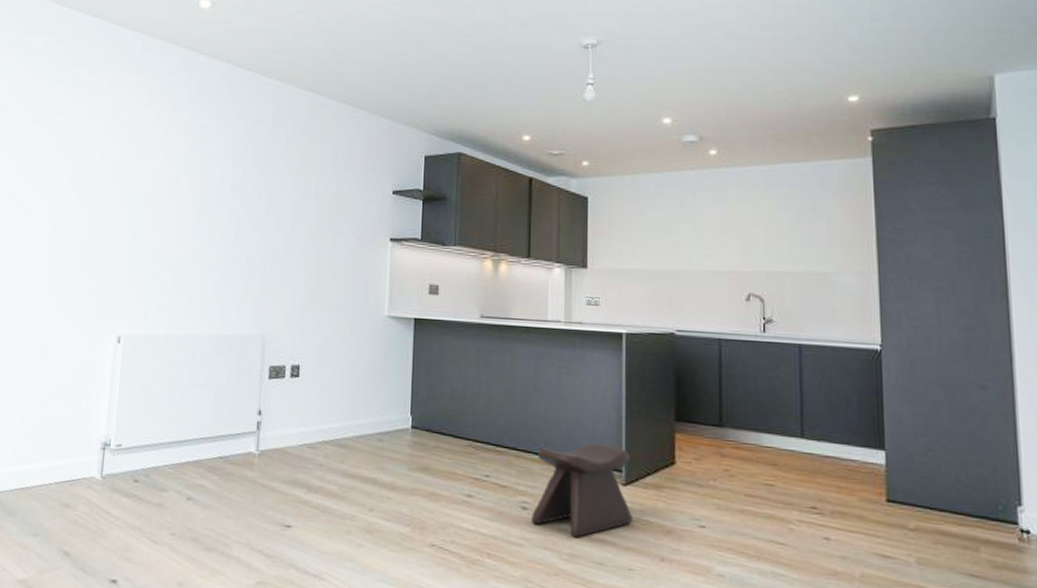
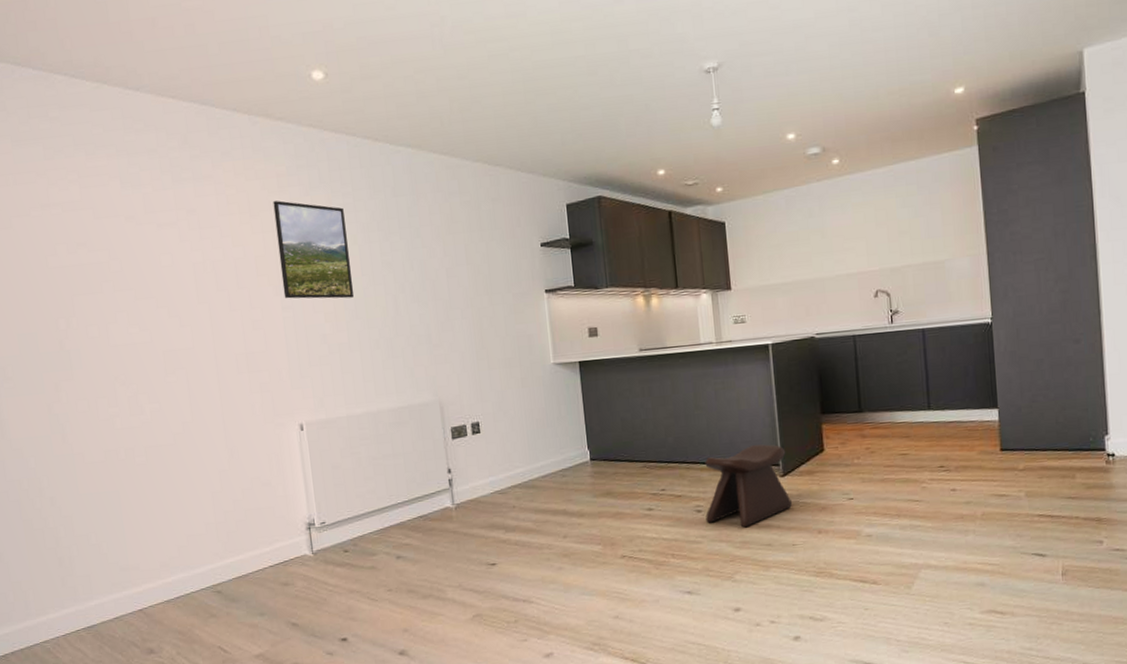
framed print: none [130,113,204,216] -> present [273,200,355,299]

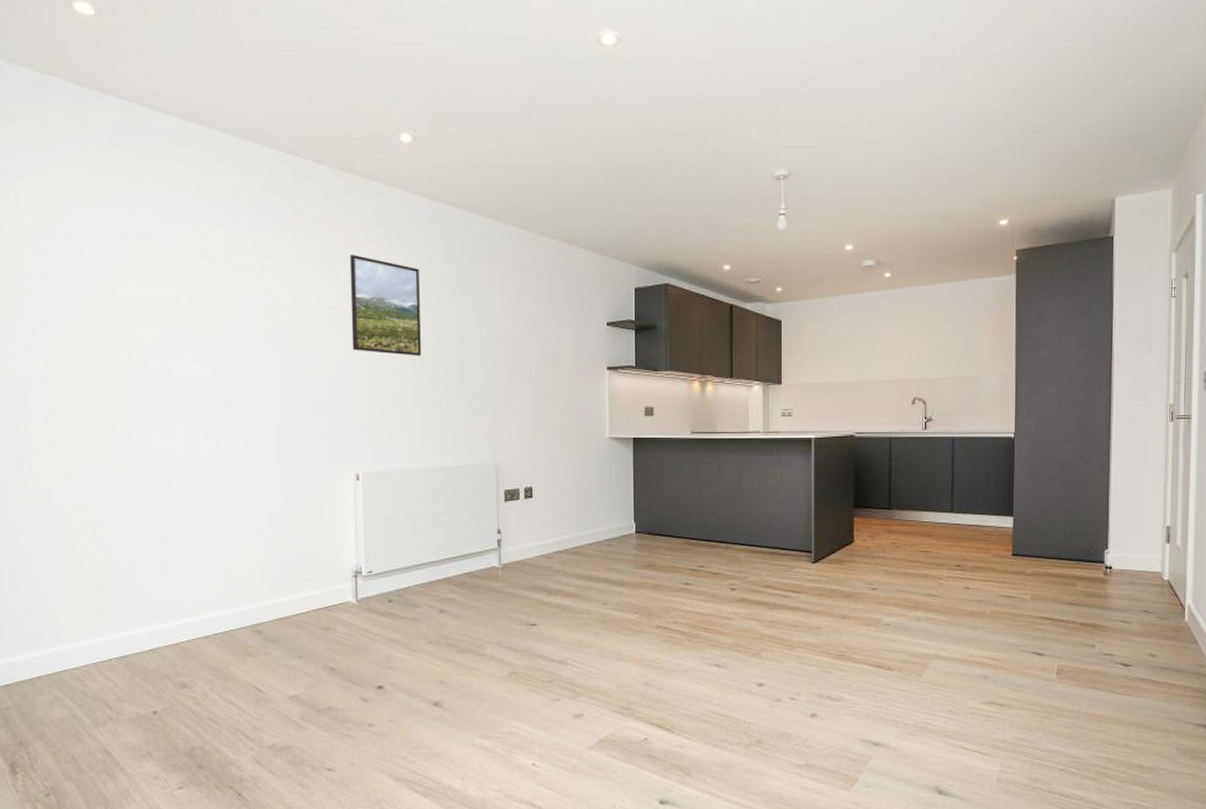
stool: present [705,444,792,528] -> none [739,531,820,608]

